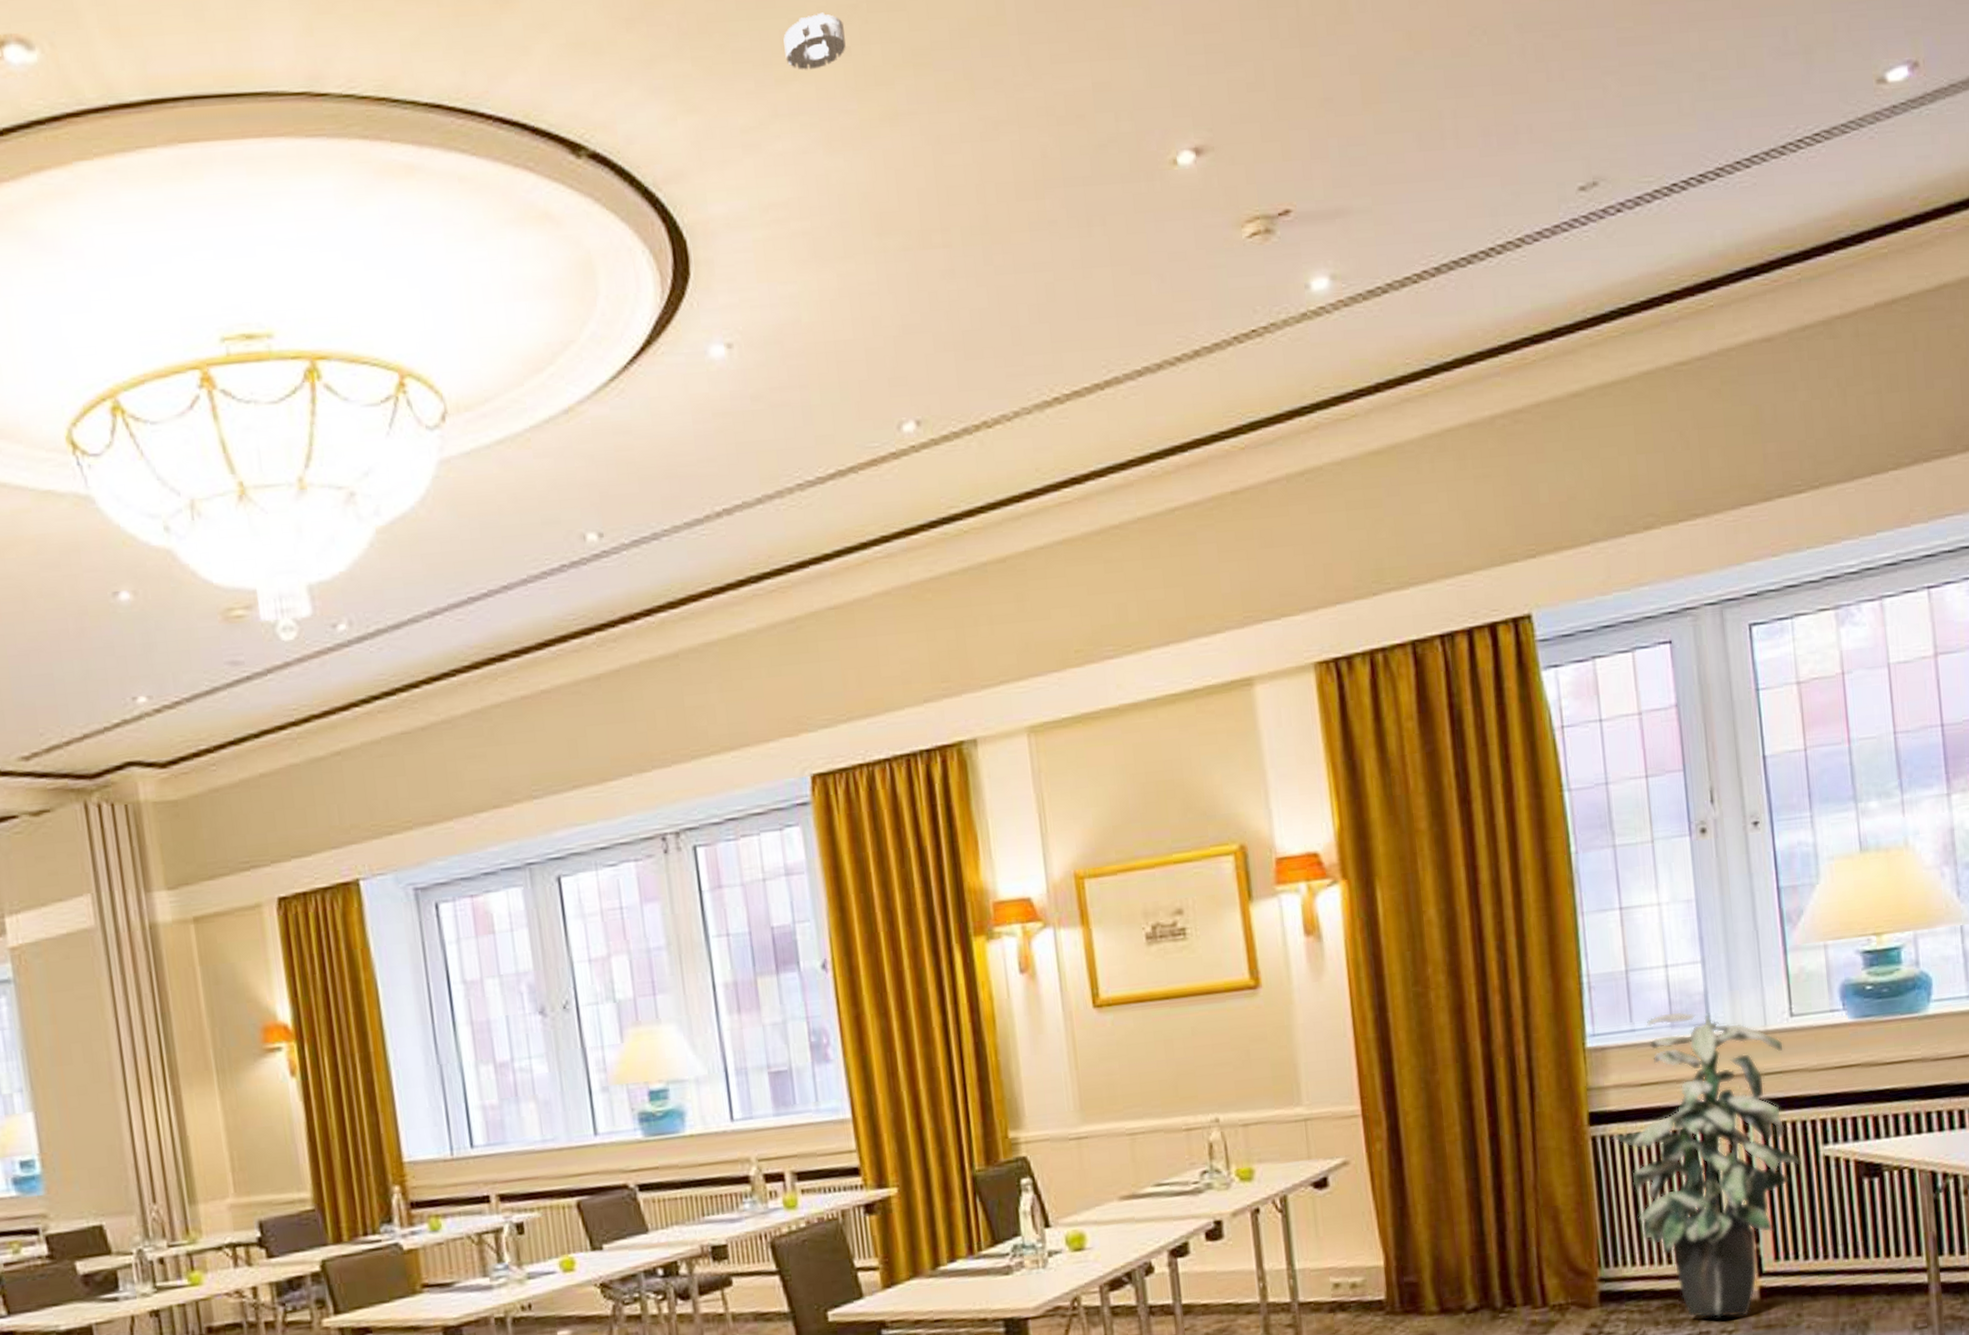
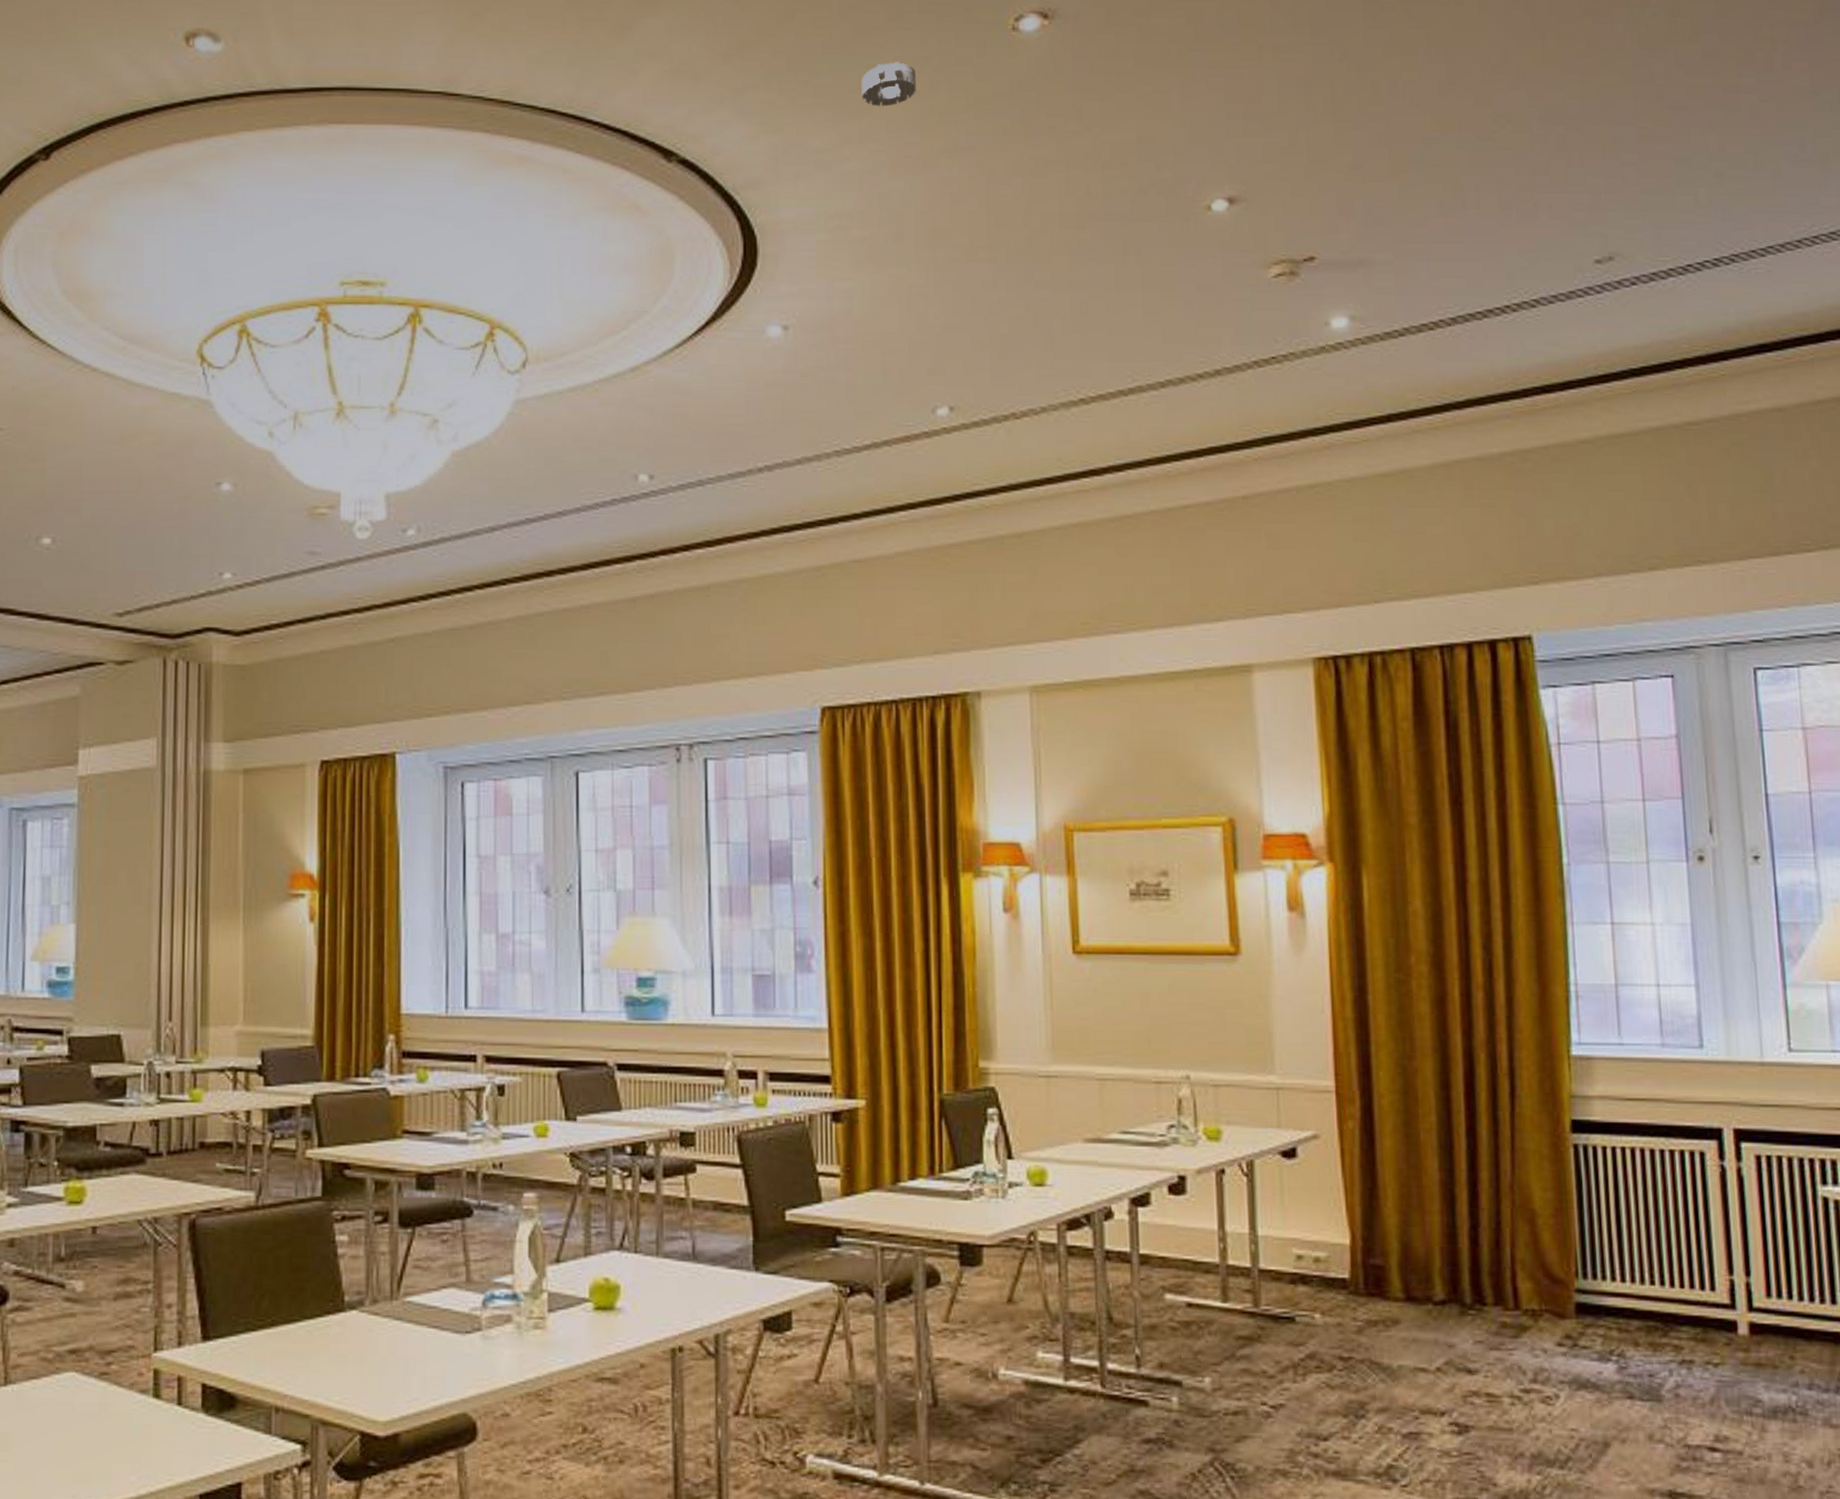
indoor plant: present [1612,1011,1801,1318] -> none [1595,1030,1798,1350]

